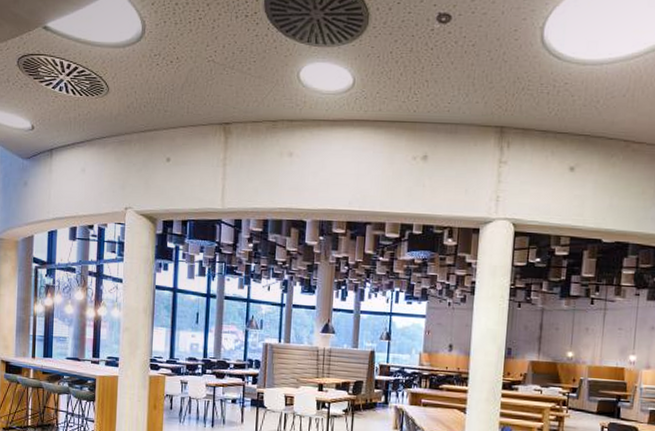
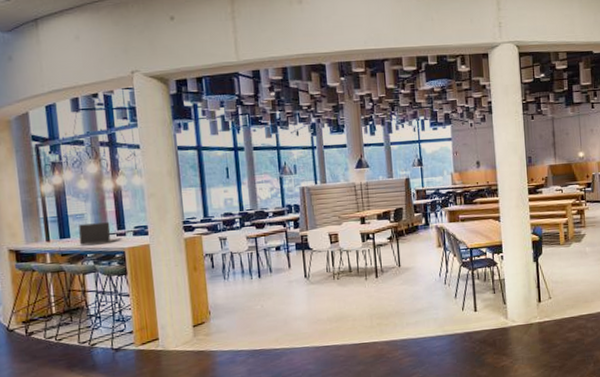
laptop computer: none [59,347,95,369] -> present [78,222,122,246]

